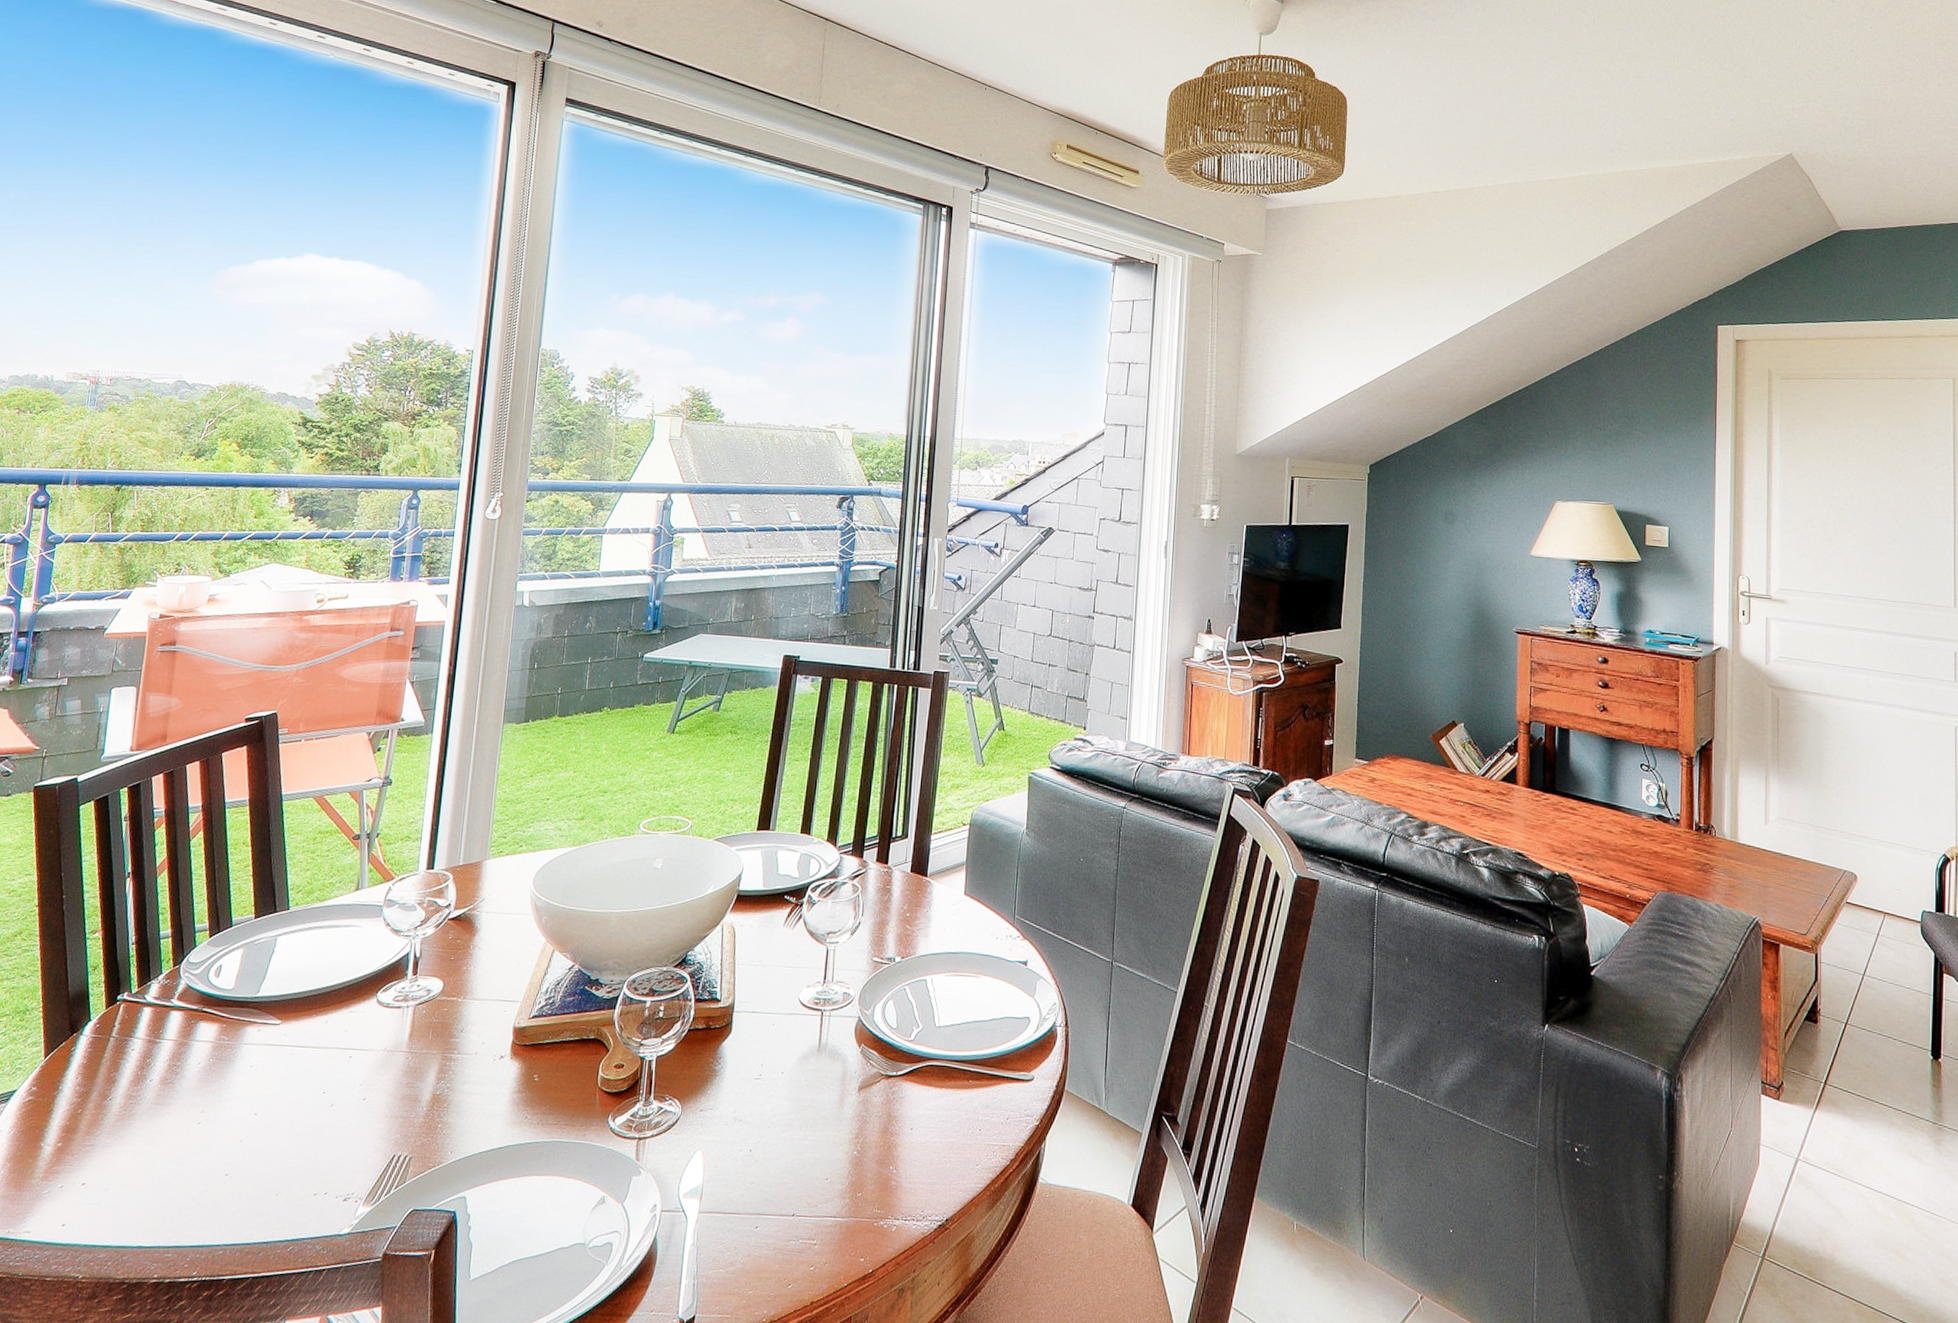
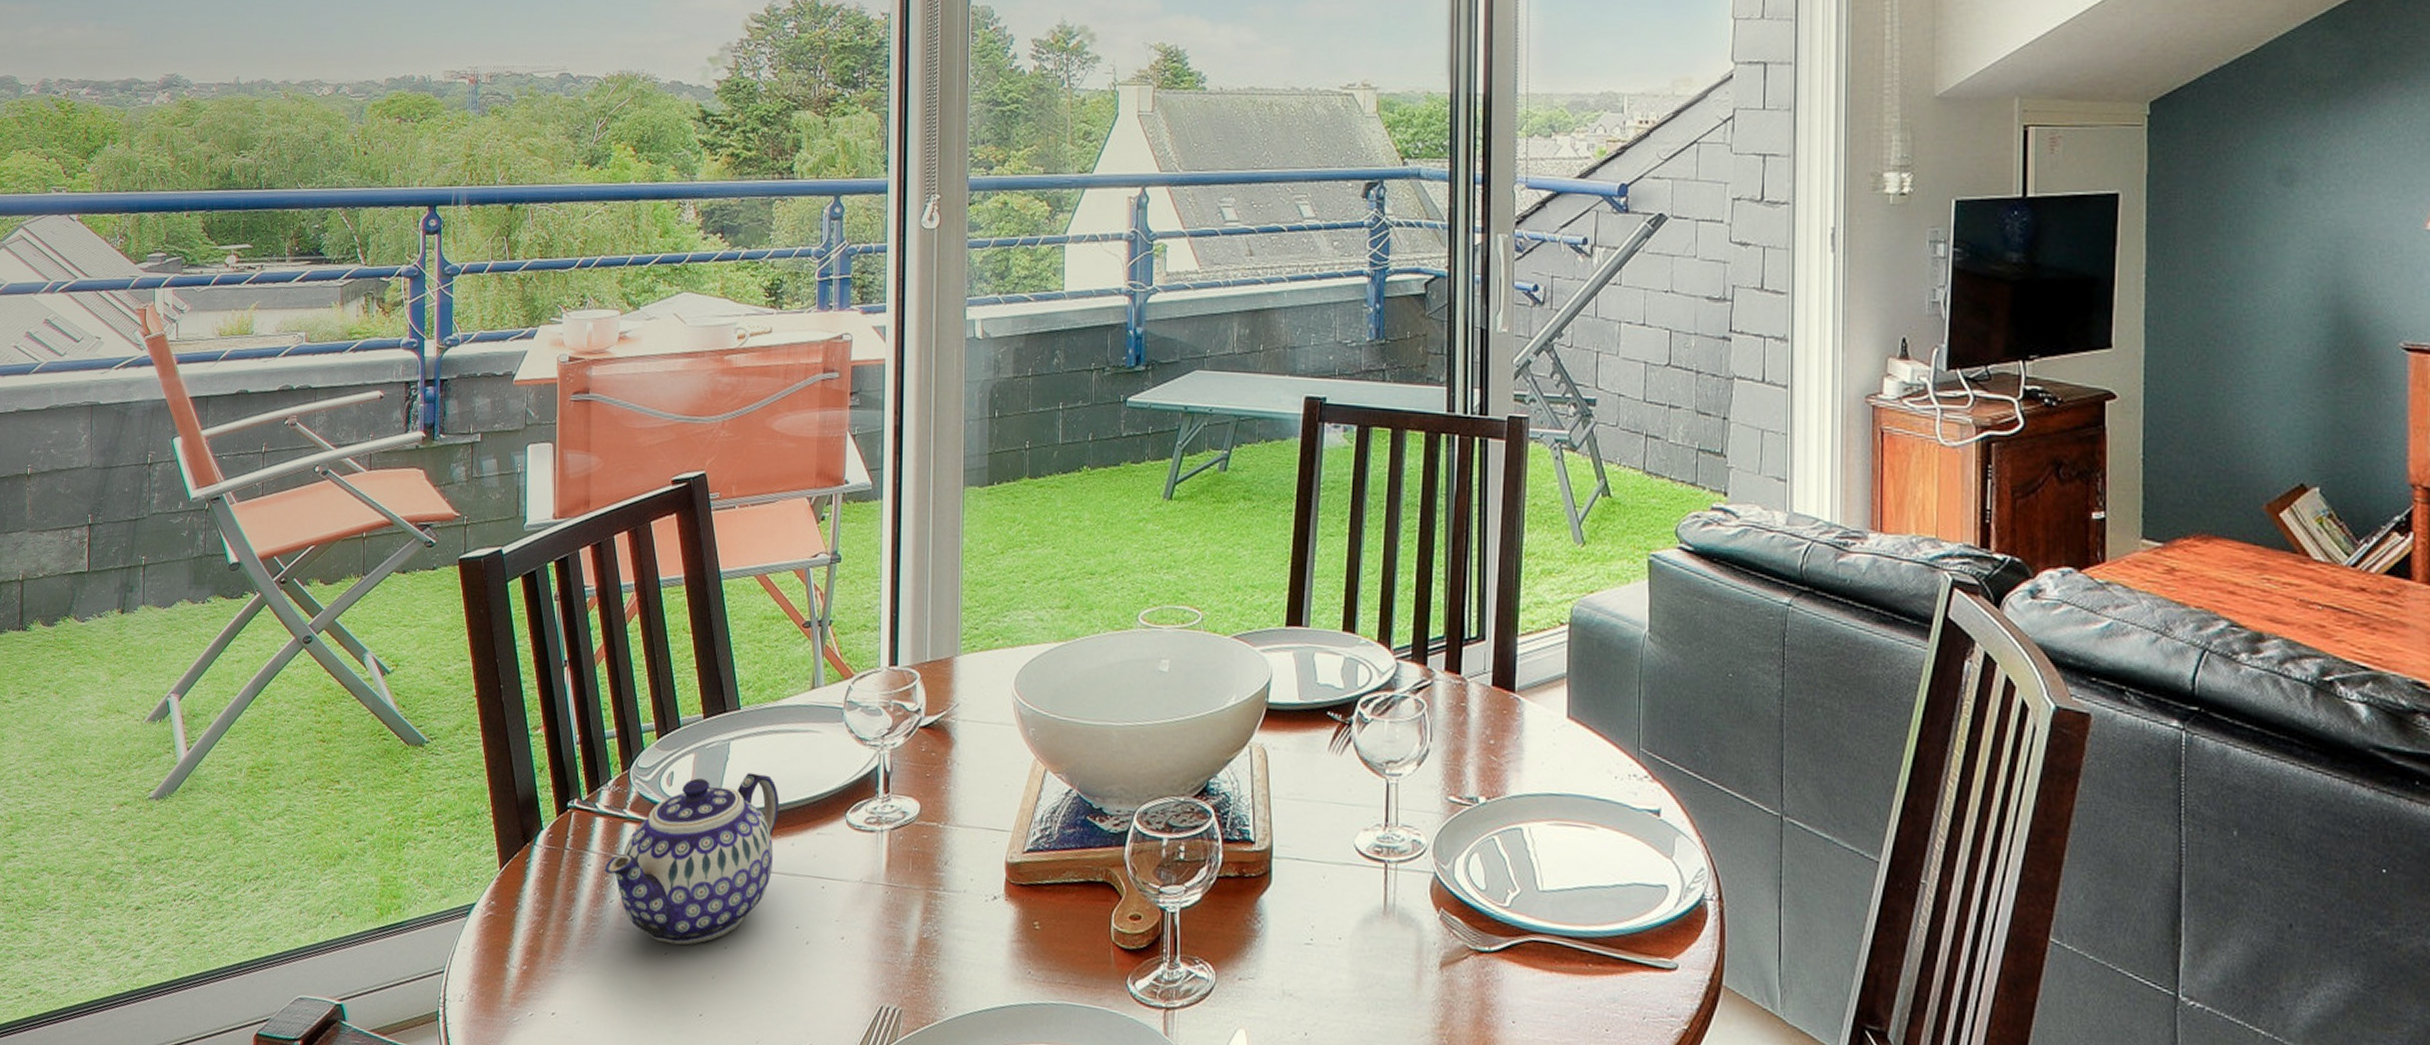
teapot: none [147,963,318,1115] -> present [604,773,780,946]

